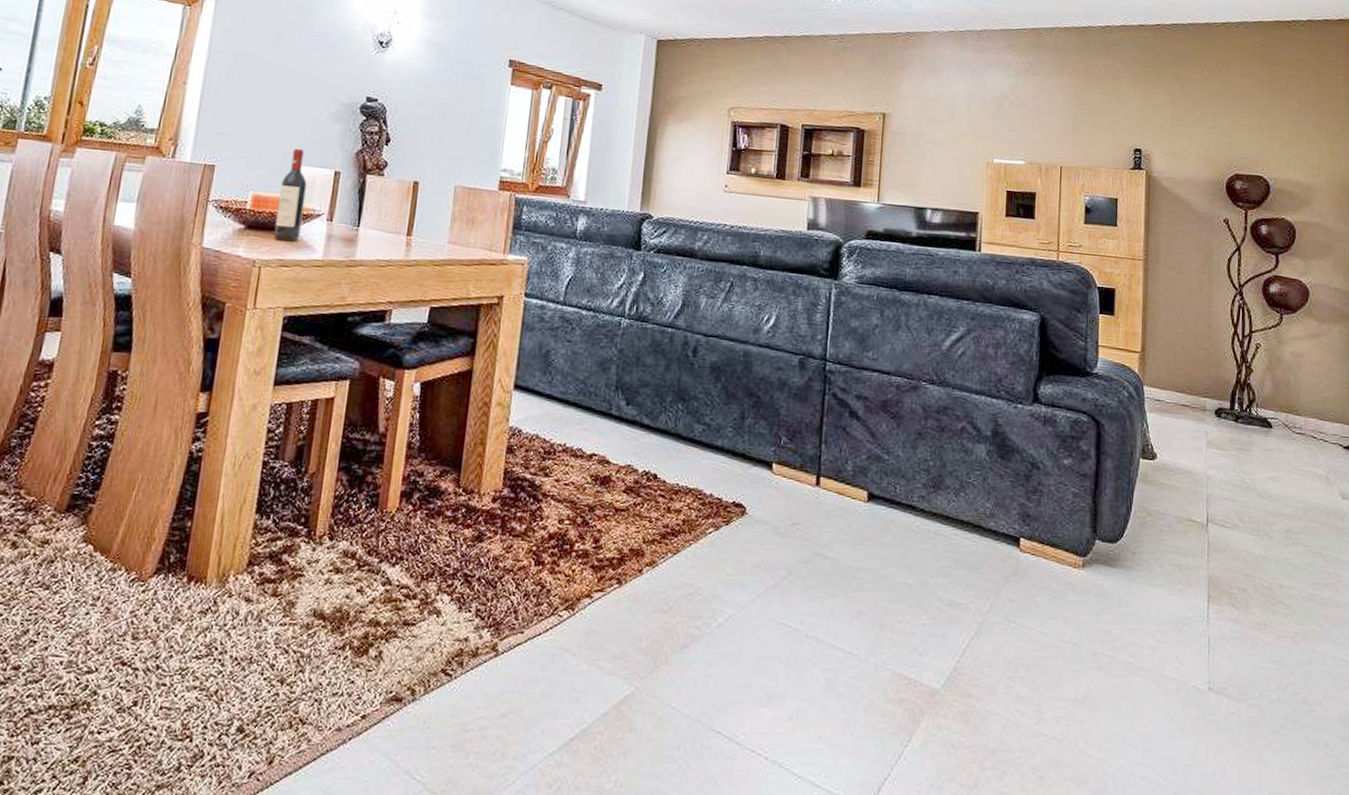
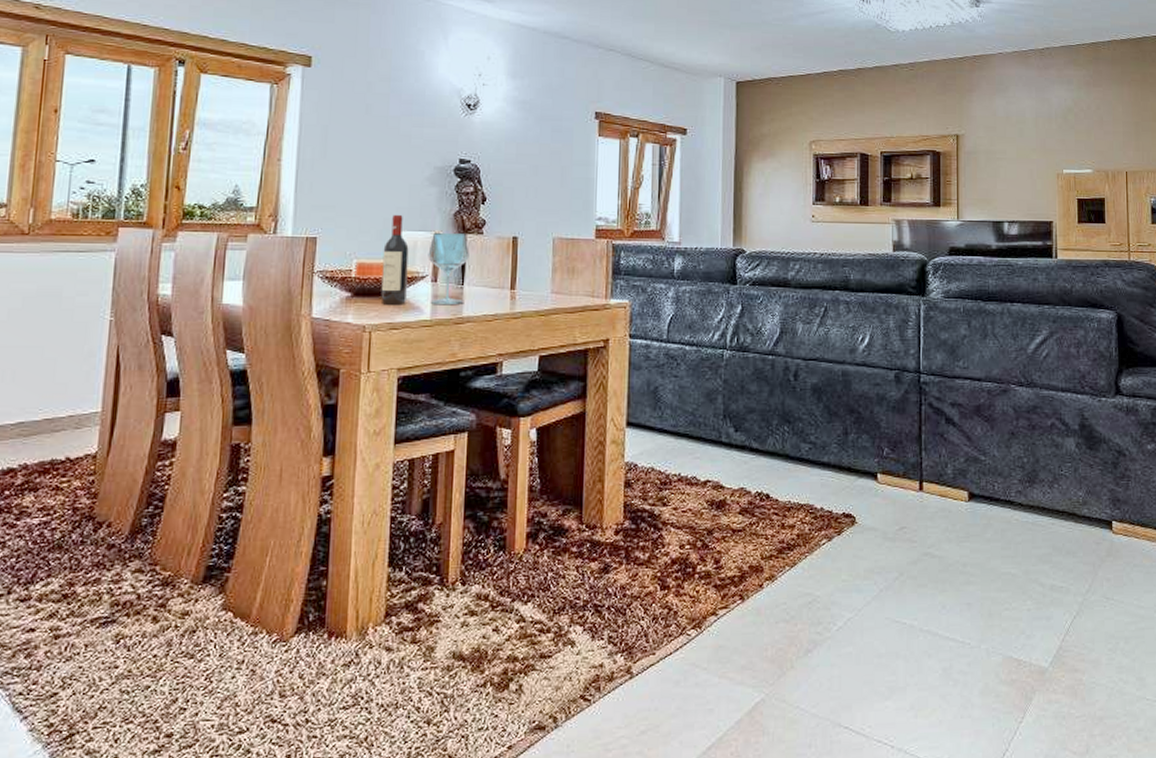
wine glass: none [323,171,369,247] -> present [428,233,470,305]

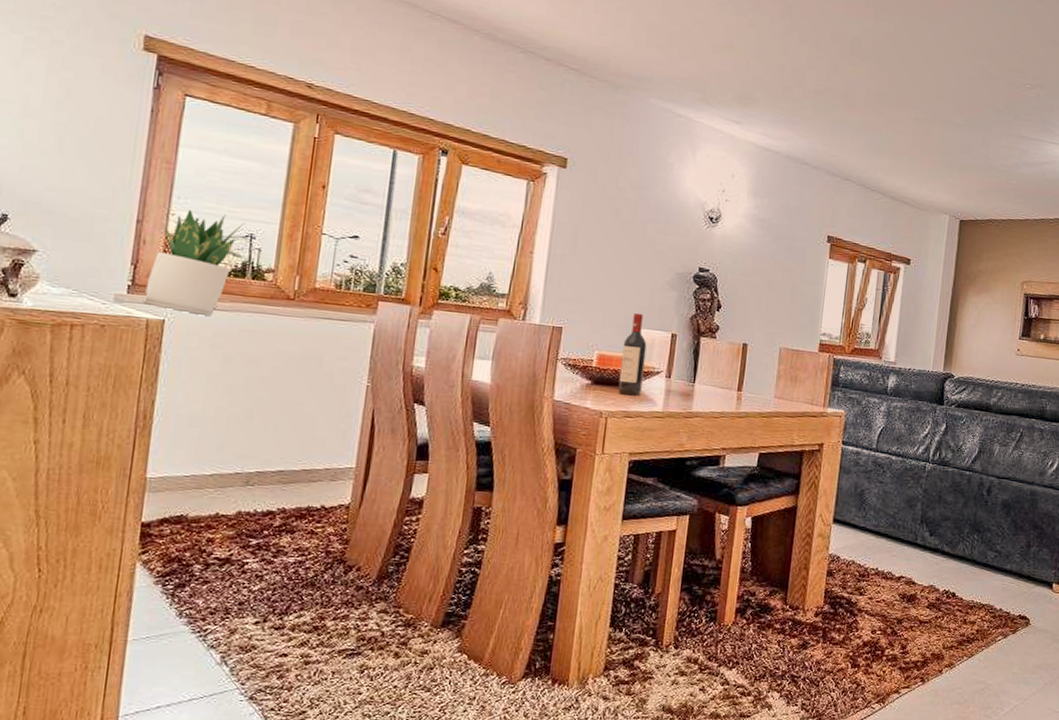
wine glass: present [428,233,470,305] -> none [663,333,703,400]

